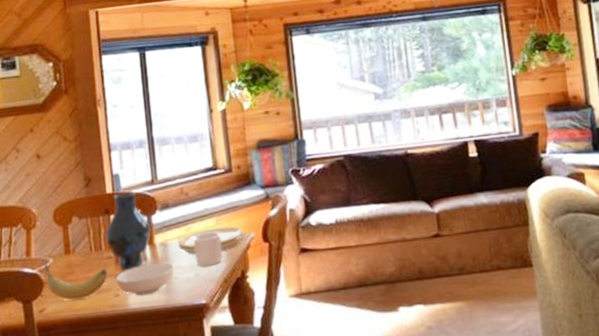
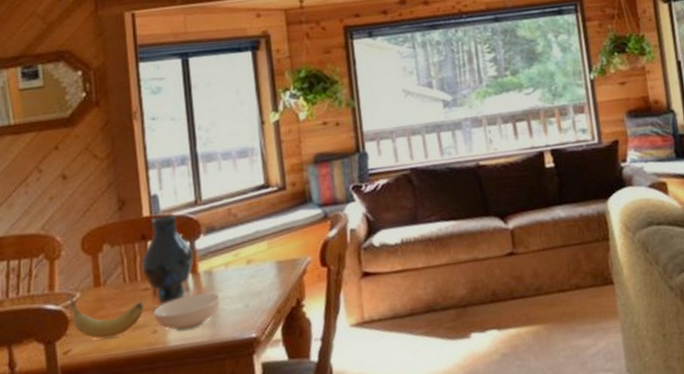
plate: present [178,226,244,255] -> none [225,250,300,283]
mug: present [193,231,223,267] -> none [242,256,275,296]

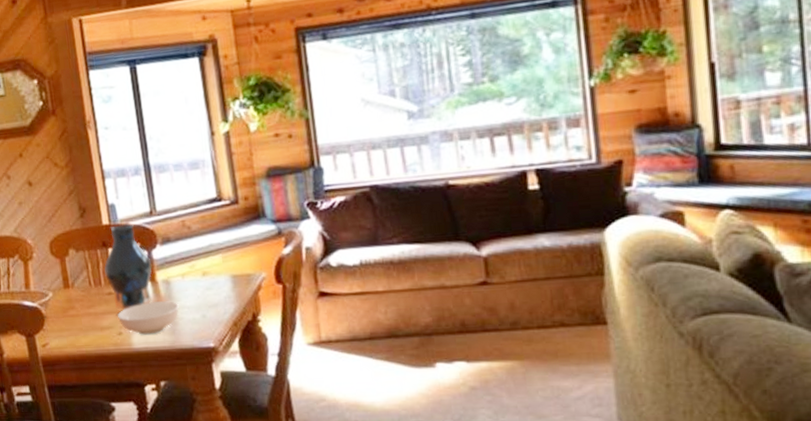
fruit: present [69,296,143,339] -> none [43,295,109,336]

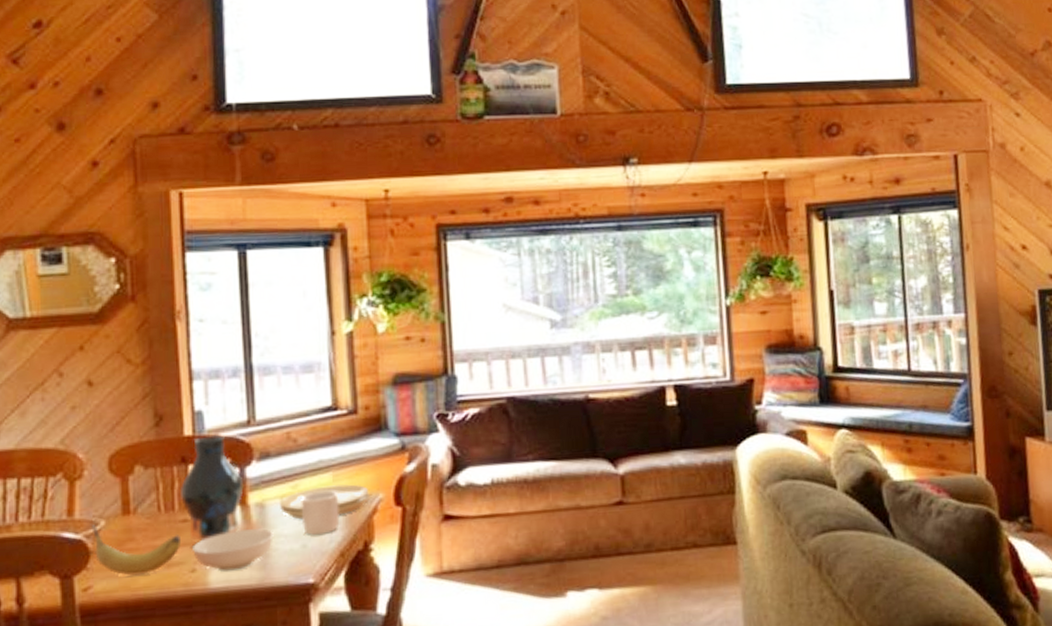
fruit: none [43,295,109,336] -> present [91,524,180,576]
plate: none [181,264,254,294] -> present [280,484,370,520]
mug: none [198,269,231,307] -> present [301,490,340,535]

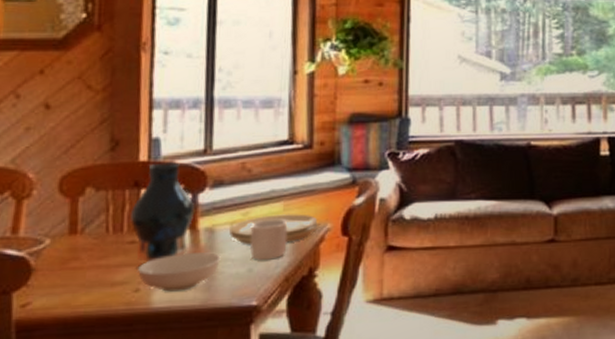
fruit: present [91,524,180,576] -> none [35,242,127,294]

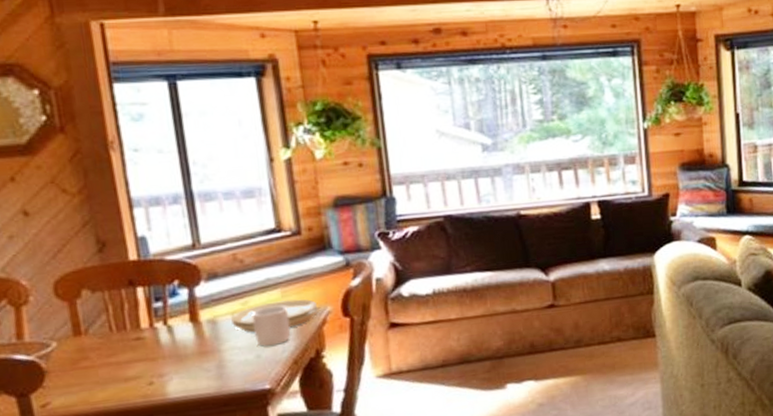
vase: present [130,162,195,263] -> none [130,259,194,357]
bowl: present [138,252,221,292] -> none [148,342,228,383]

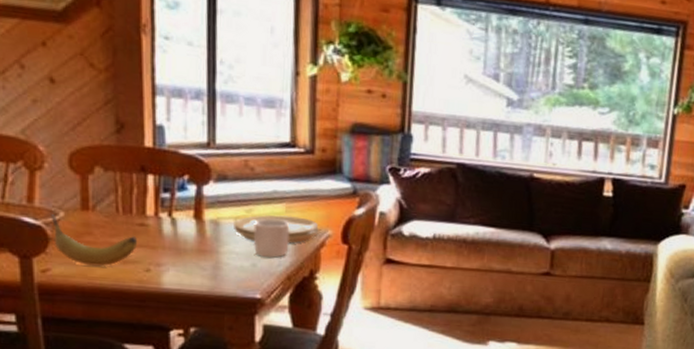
fruit: none [43,345,136,391] -> present [51,213,137,267]

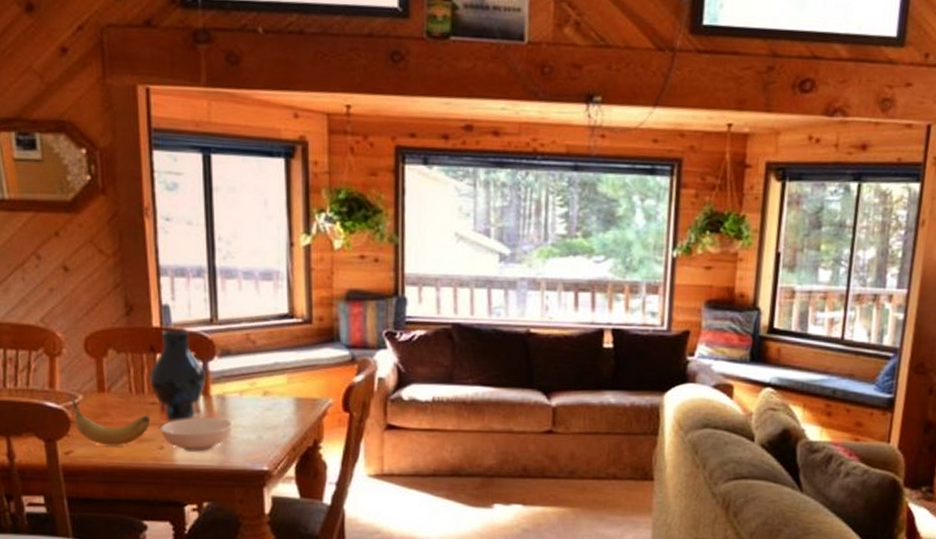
vase: none [139,150,200,246] -> present [150,329,207,424]
bowl: none [148,241,226,276] -> present [161,417,233,452]
plate: present [234,215,319,244] -> none [239,386,320,414]
mug: present [253,218,290,258] -> none [258,390,292,429]

